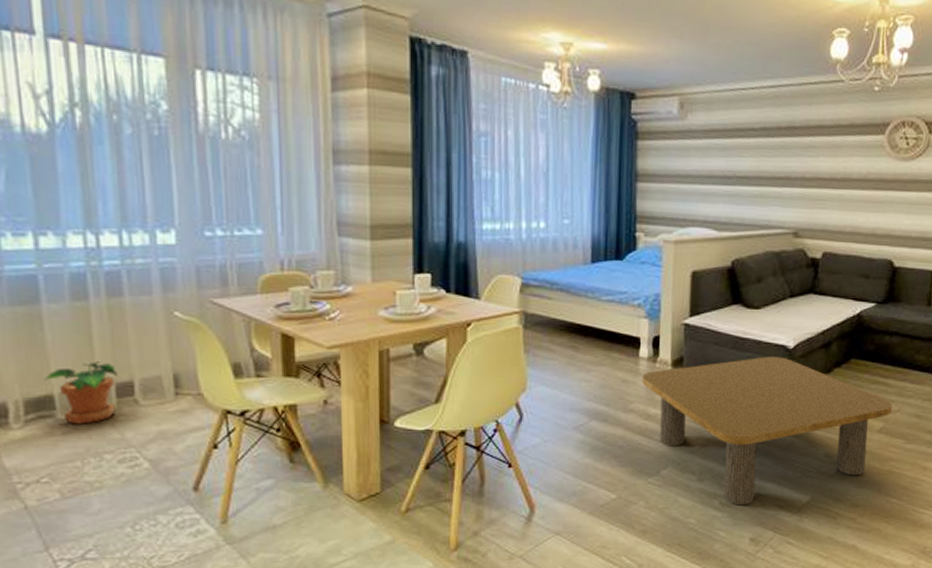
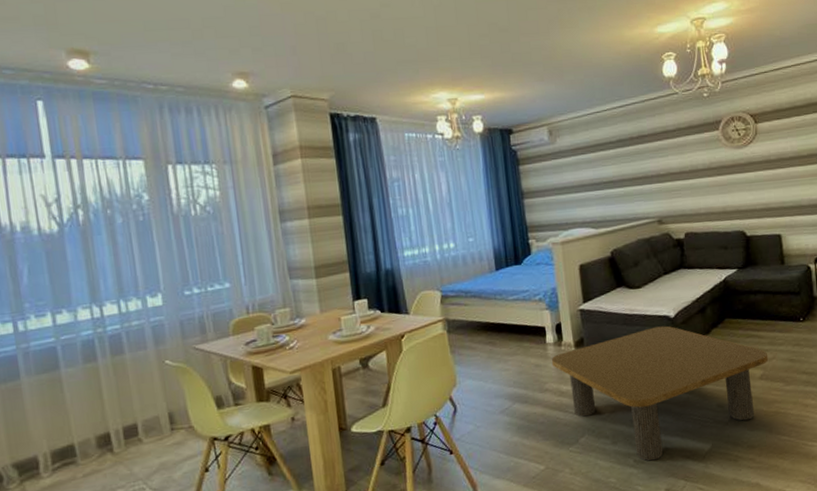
potted plant: present [44,361,118,424] -> none [66,411,125,467]

